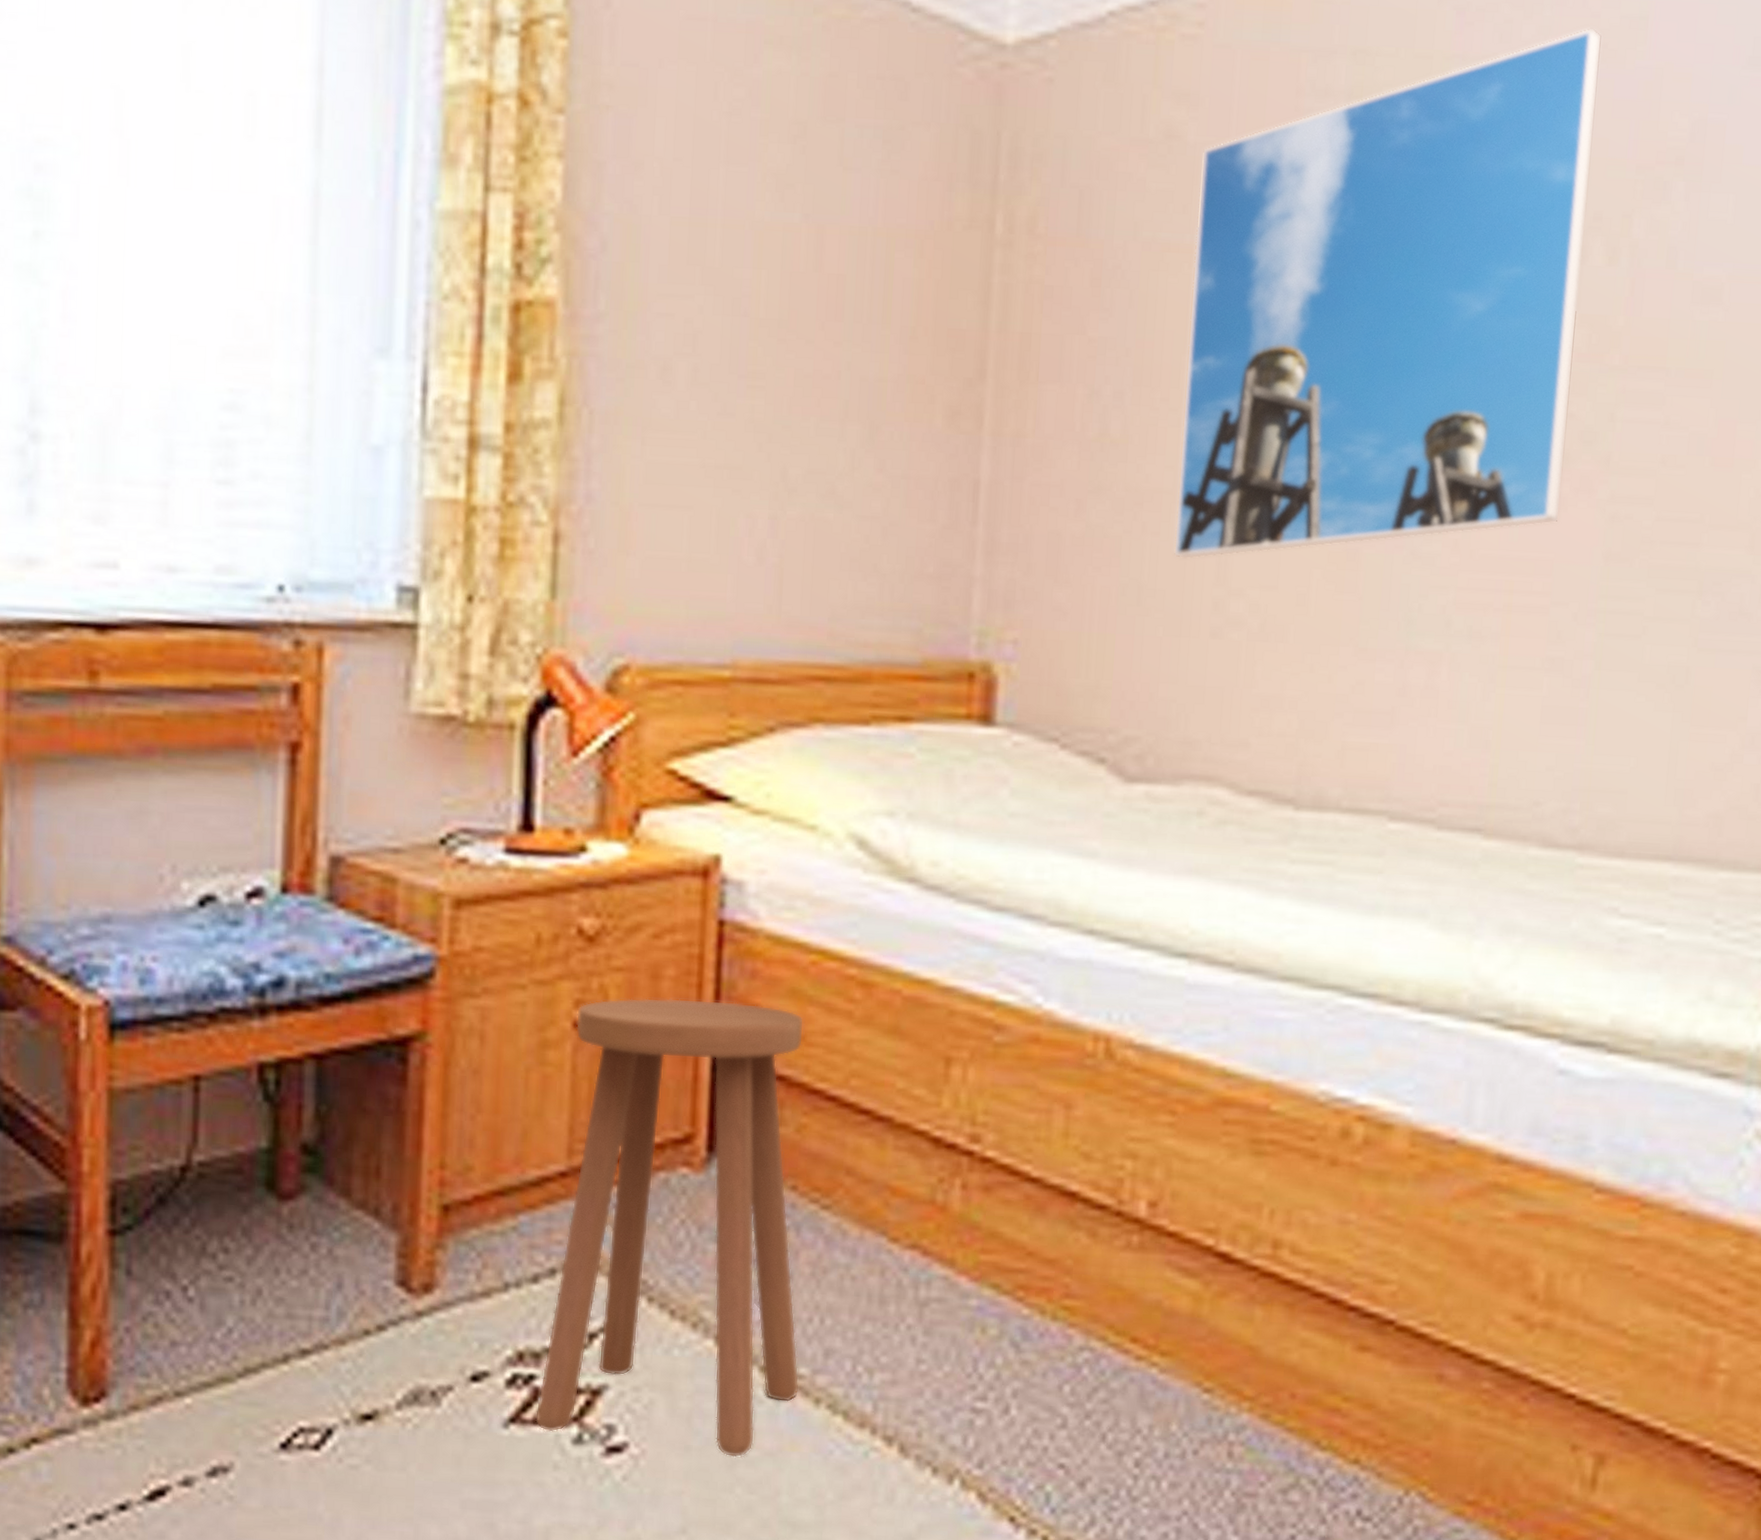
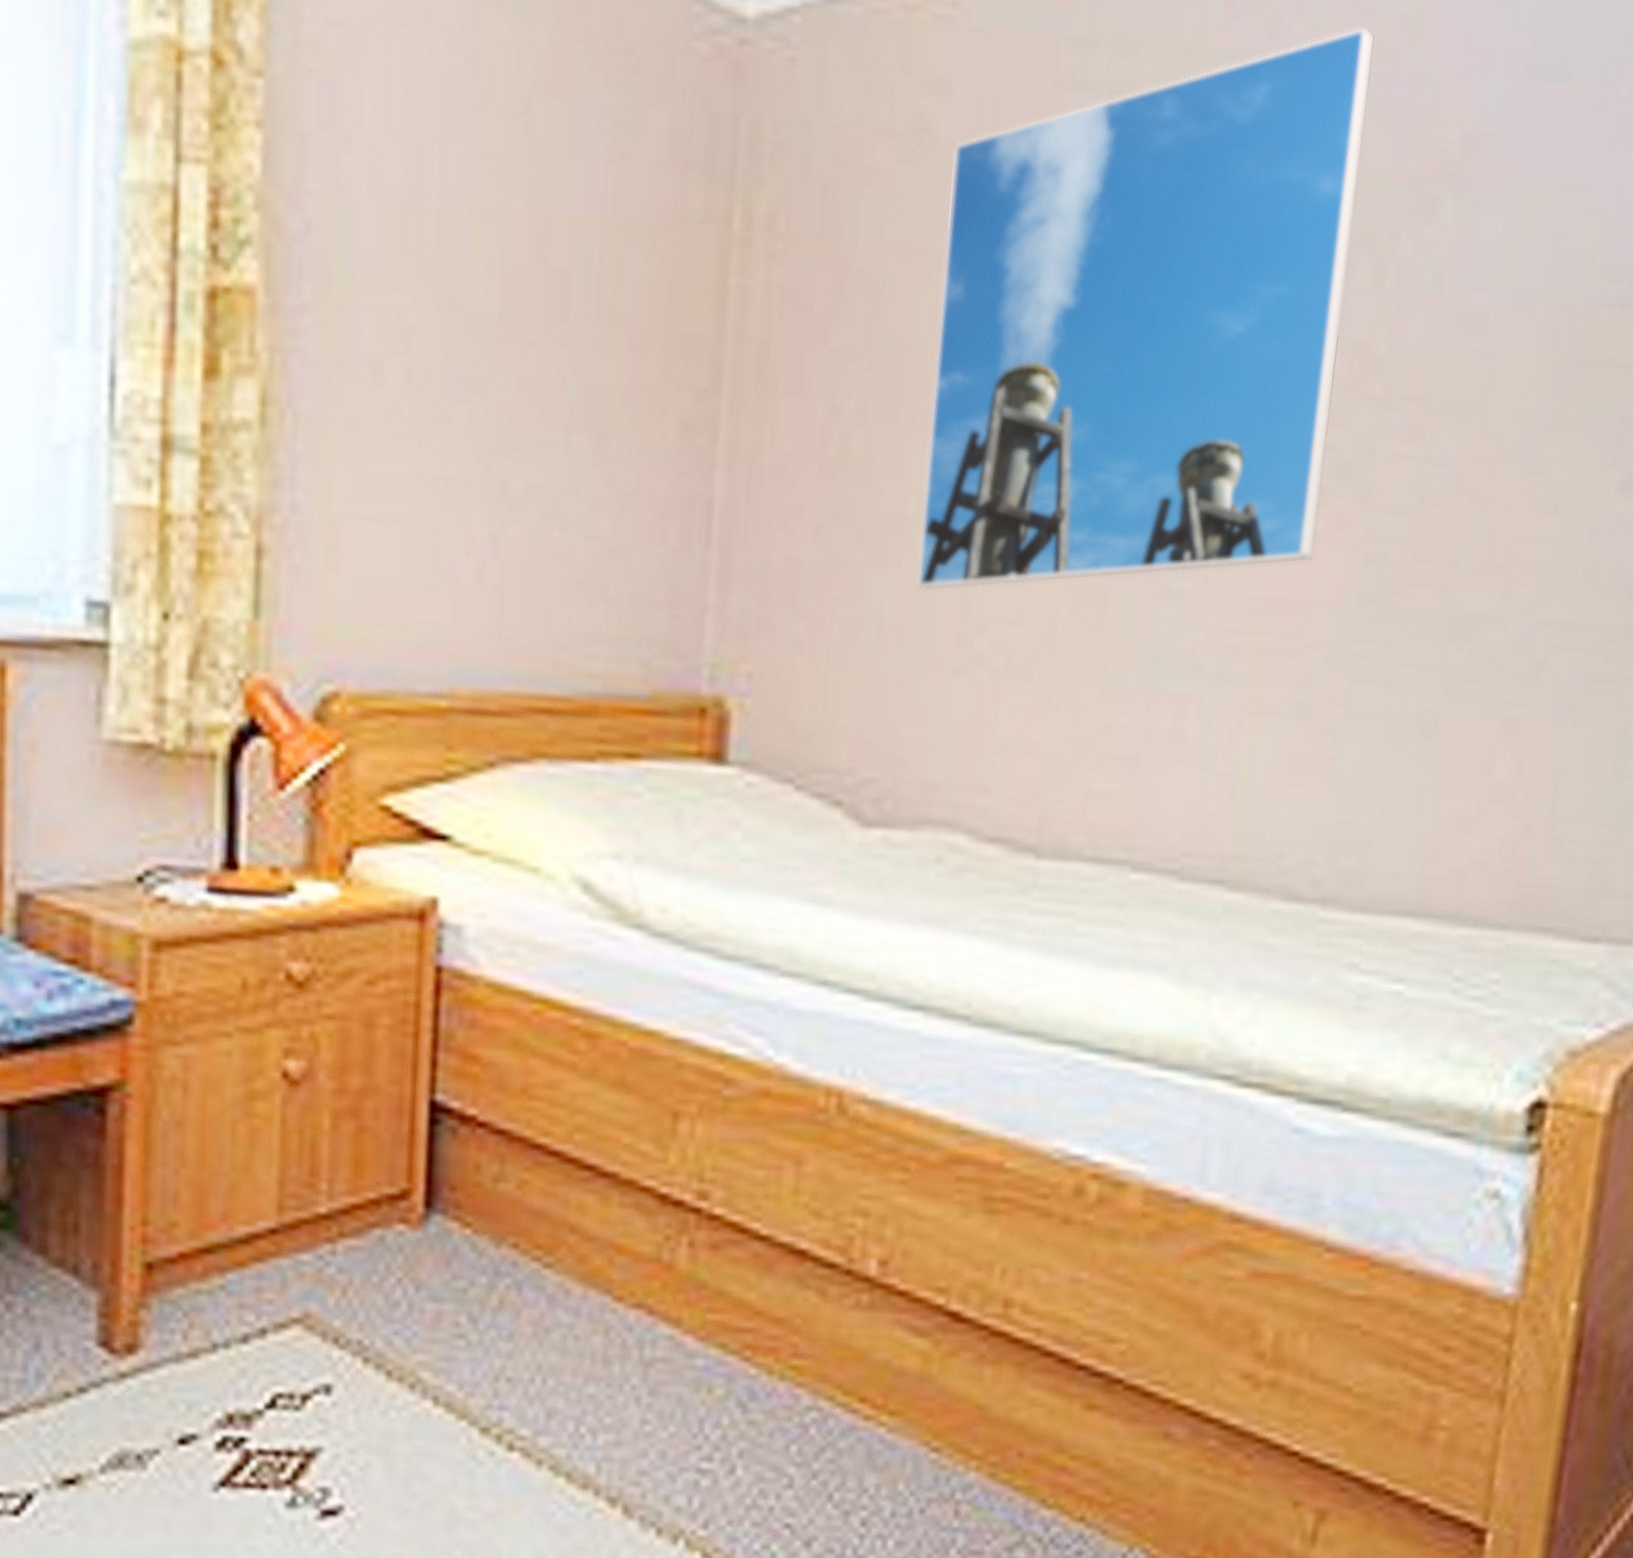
stool: present [534,997,805,1458] -> none [246,1047,526,1520]

